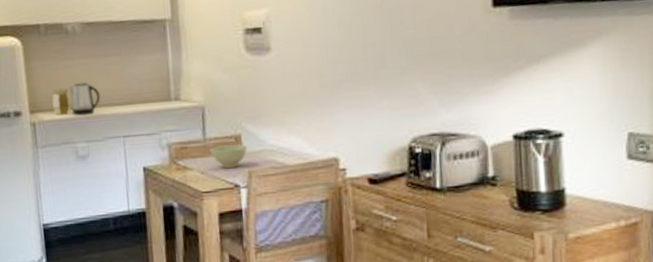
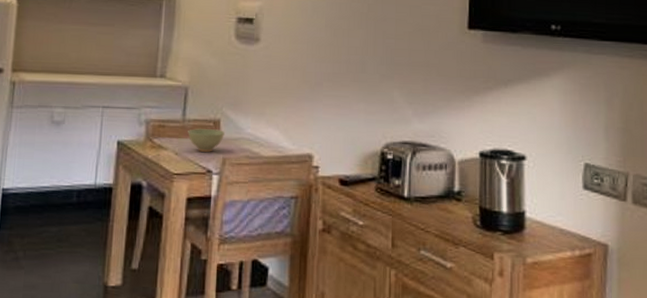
jar: present [52,88,71,115] -> none [36,50,56,78]
kettle: present [69,82,101,117] -> none [55,47,87,82]

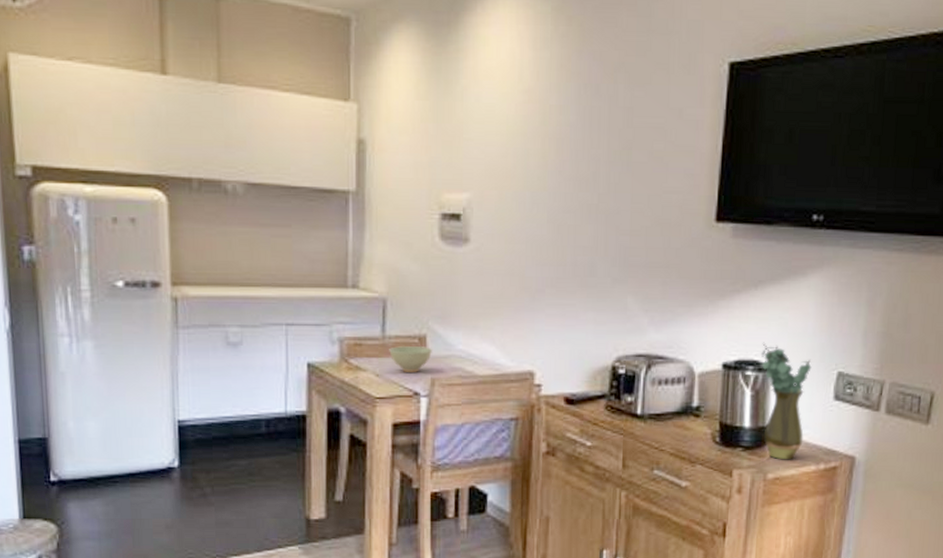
vase: none [514,134,560,245] -> present [761,342,812,460]

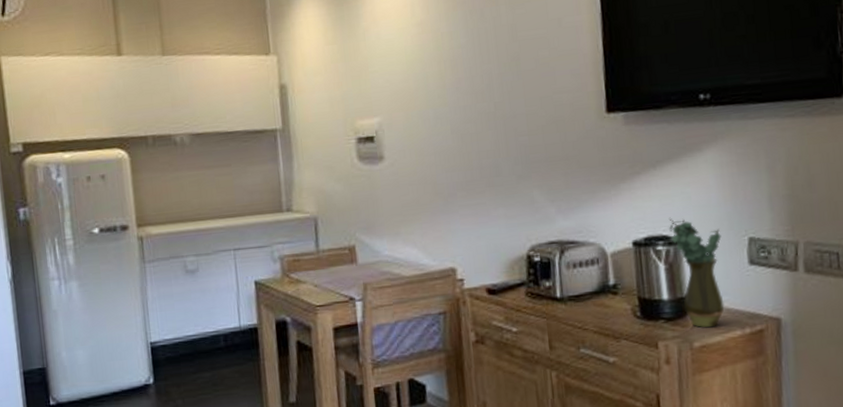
bowl: present [389,345,433,372] -> none [324,256,363,281]

